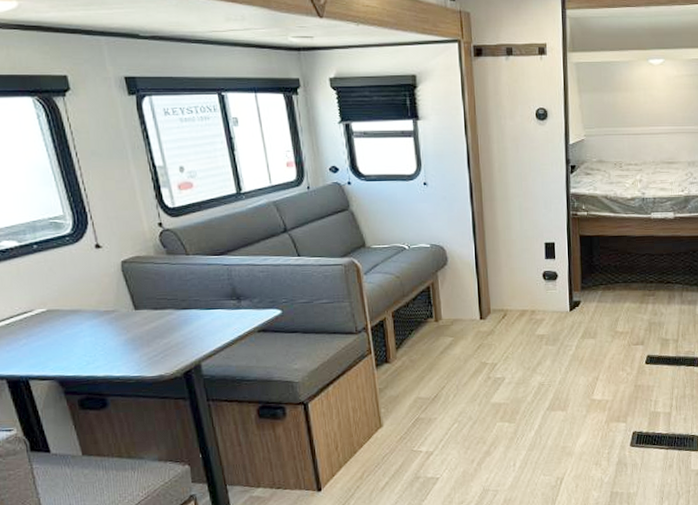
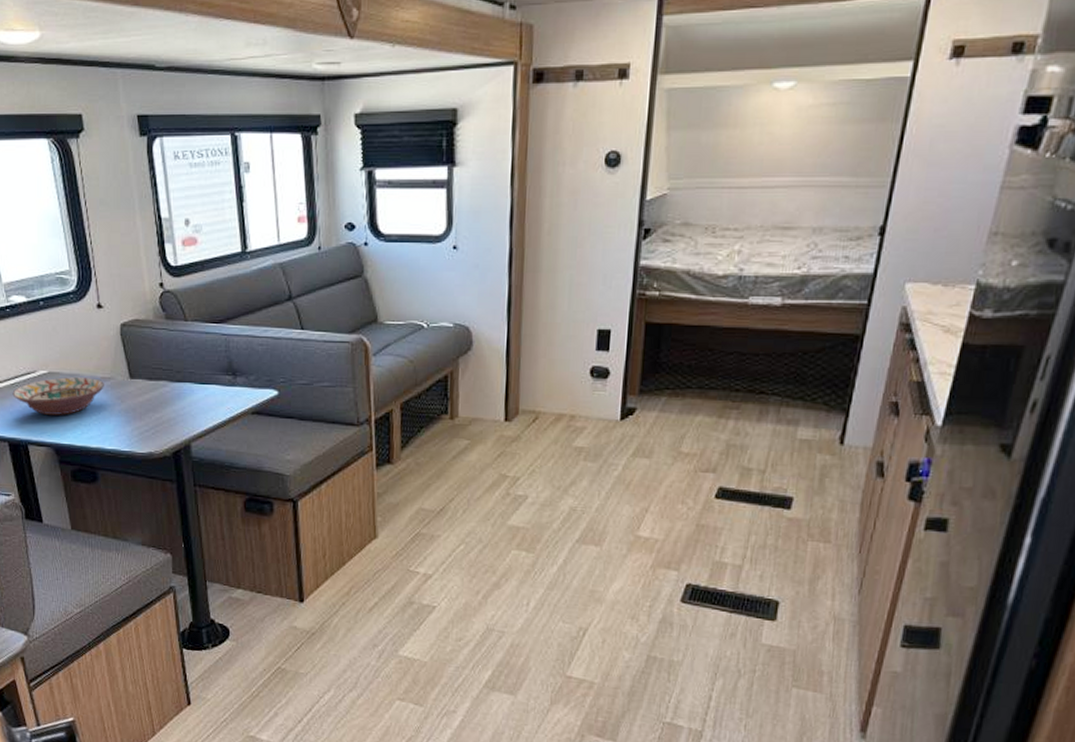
decorative bowl: none [8,312,108,350] -> present [12,377,104,415]

